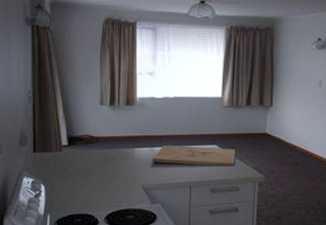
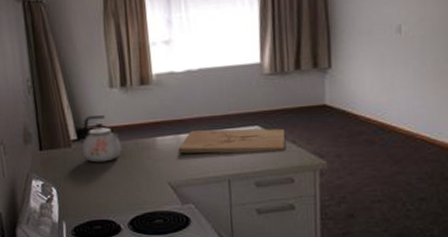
kettle: none [71,127,105,166] -> present [82,115,122,163]

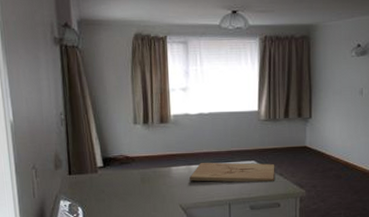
kettle: present [82,115,122,163] -> none [107,147,141,187]

